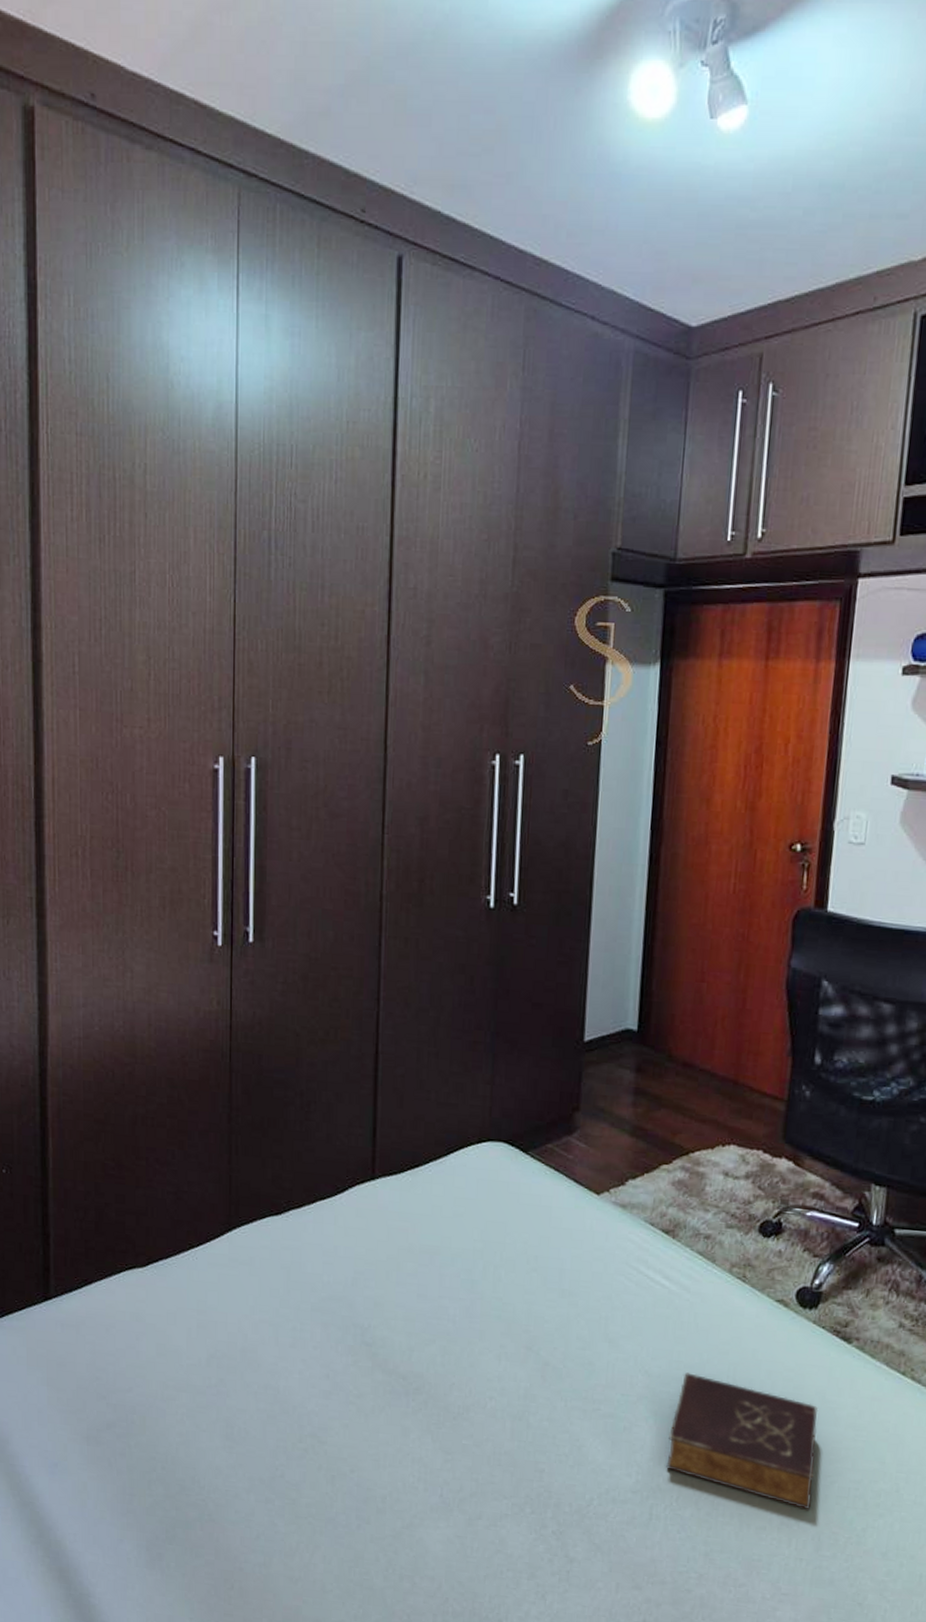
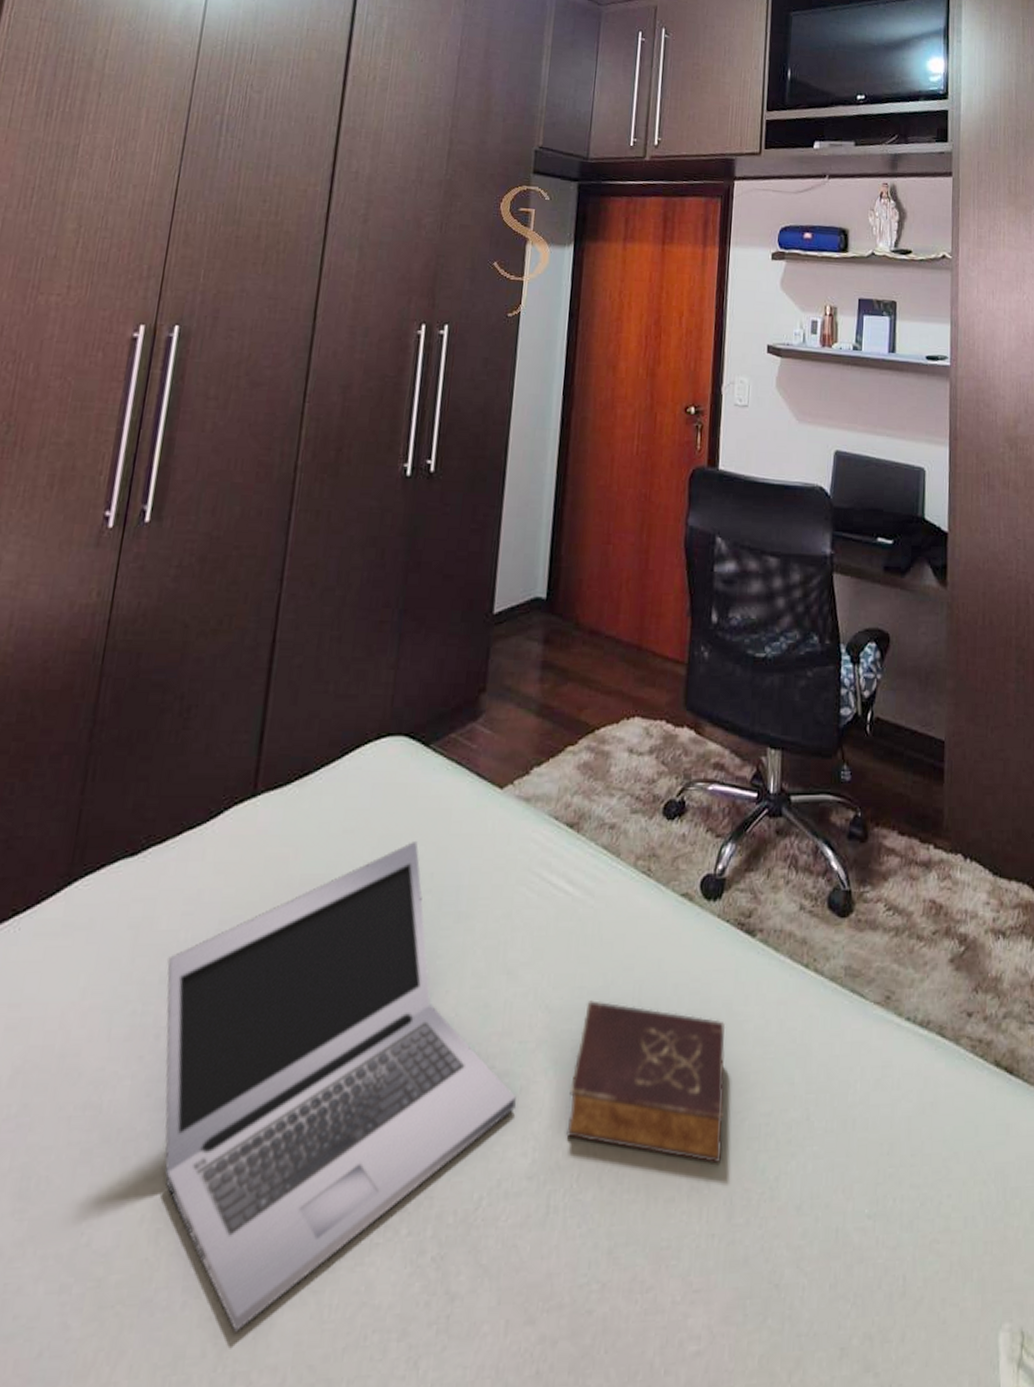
laptop: none [316,1229,620,1550] -> present [163,842,516,1332]

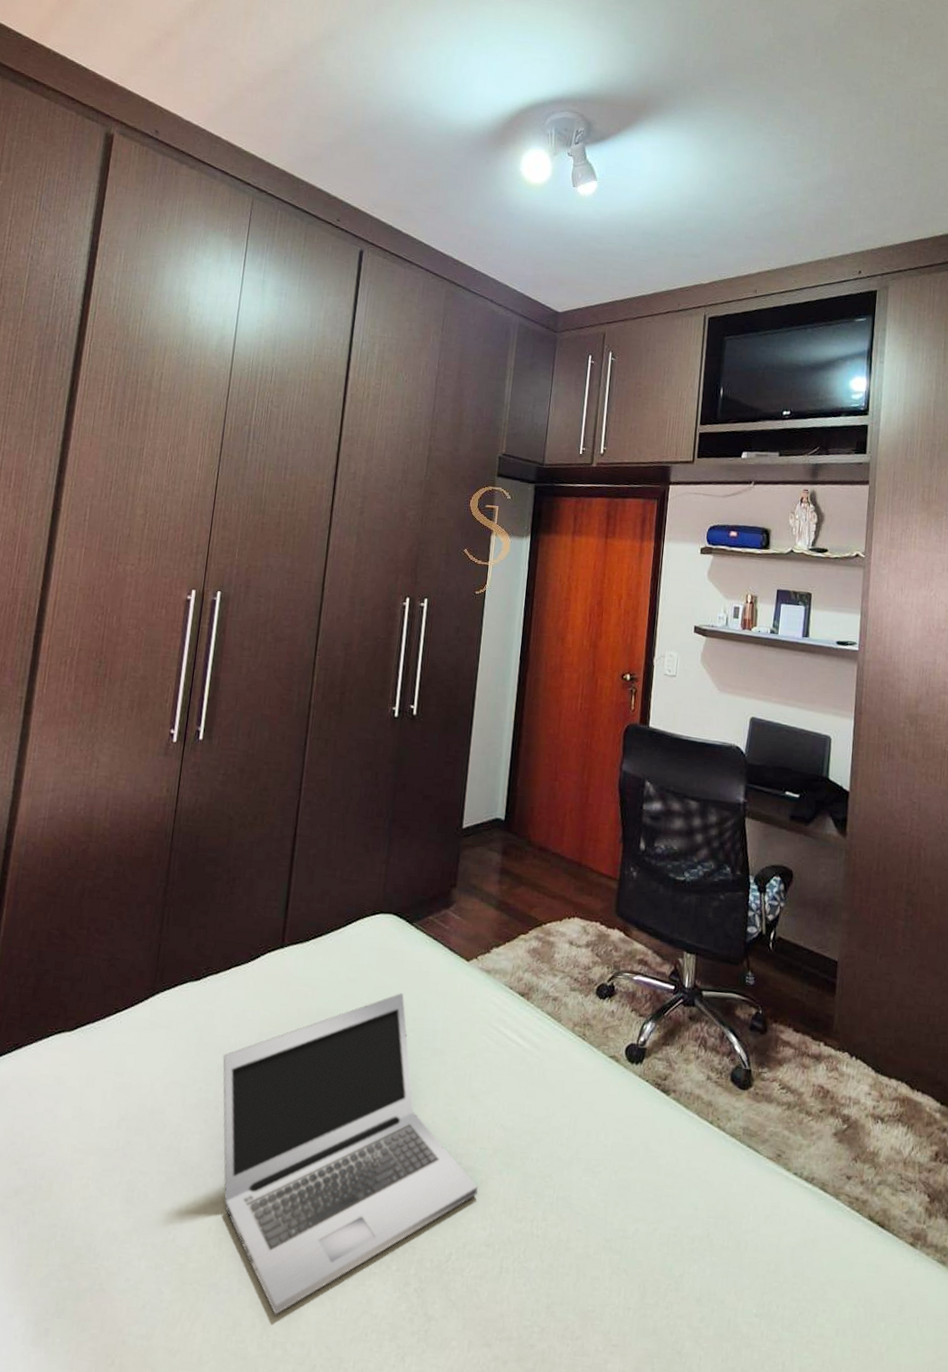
book: present [566,1000,726,1164] -> none [516,1125,643,1258]

